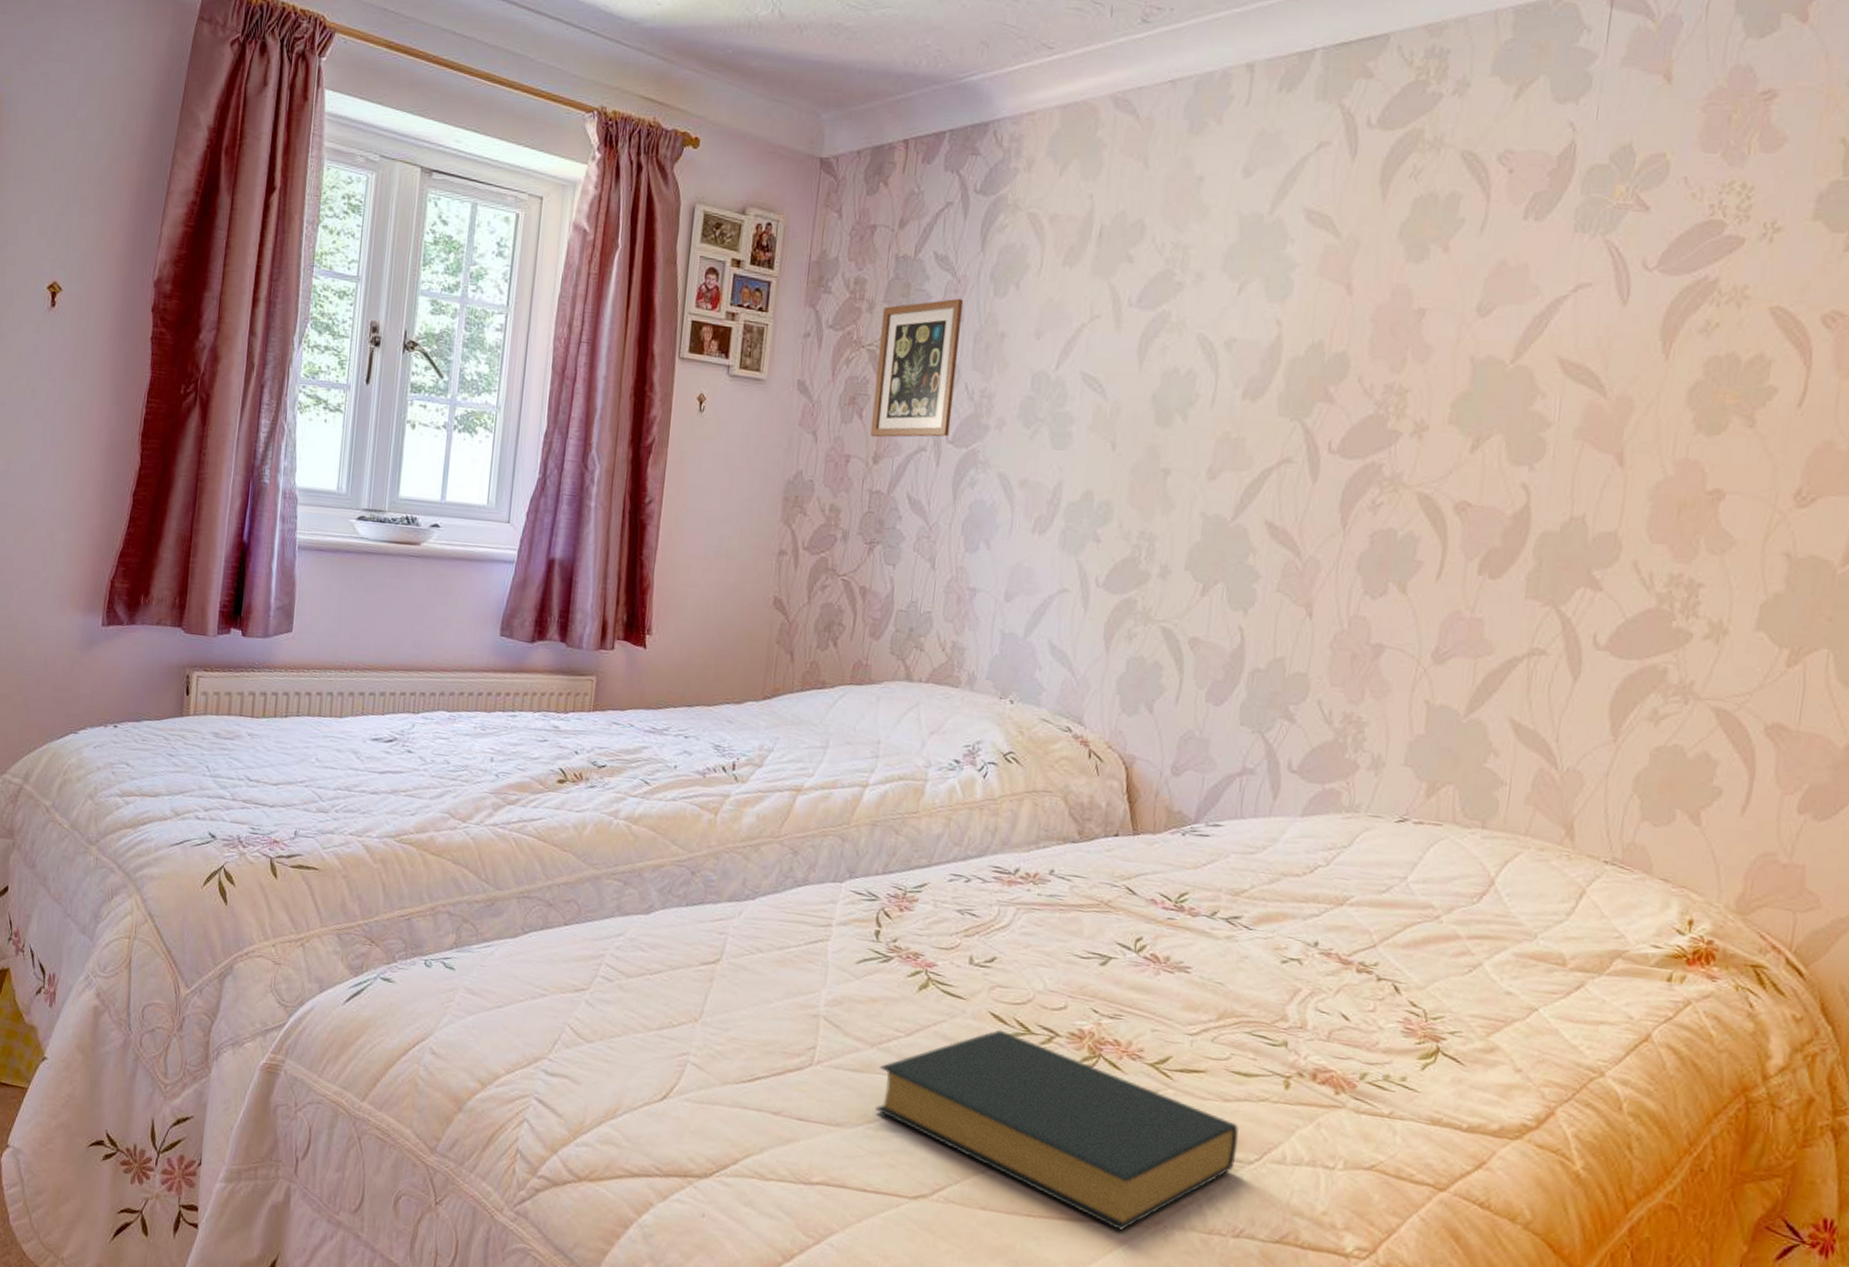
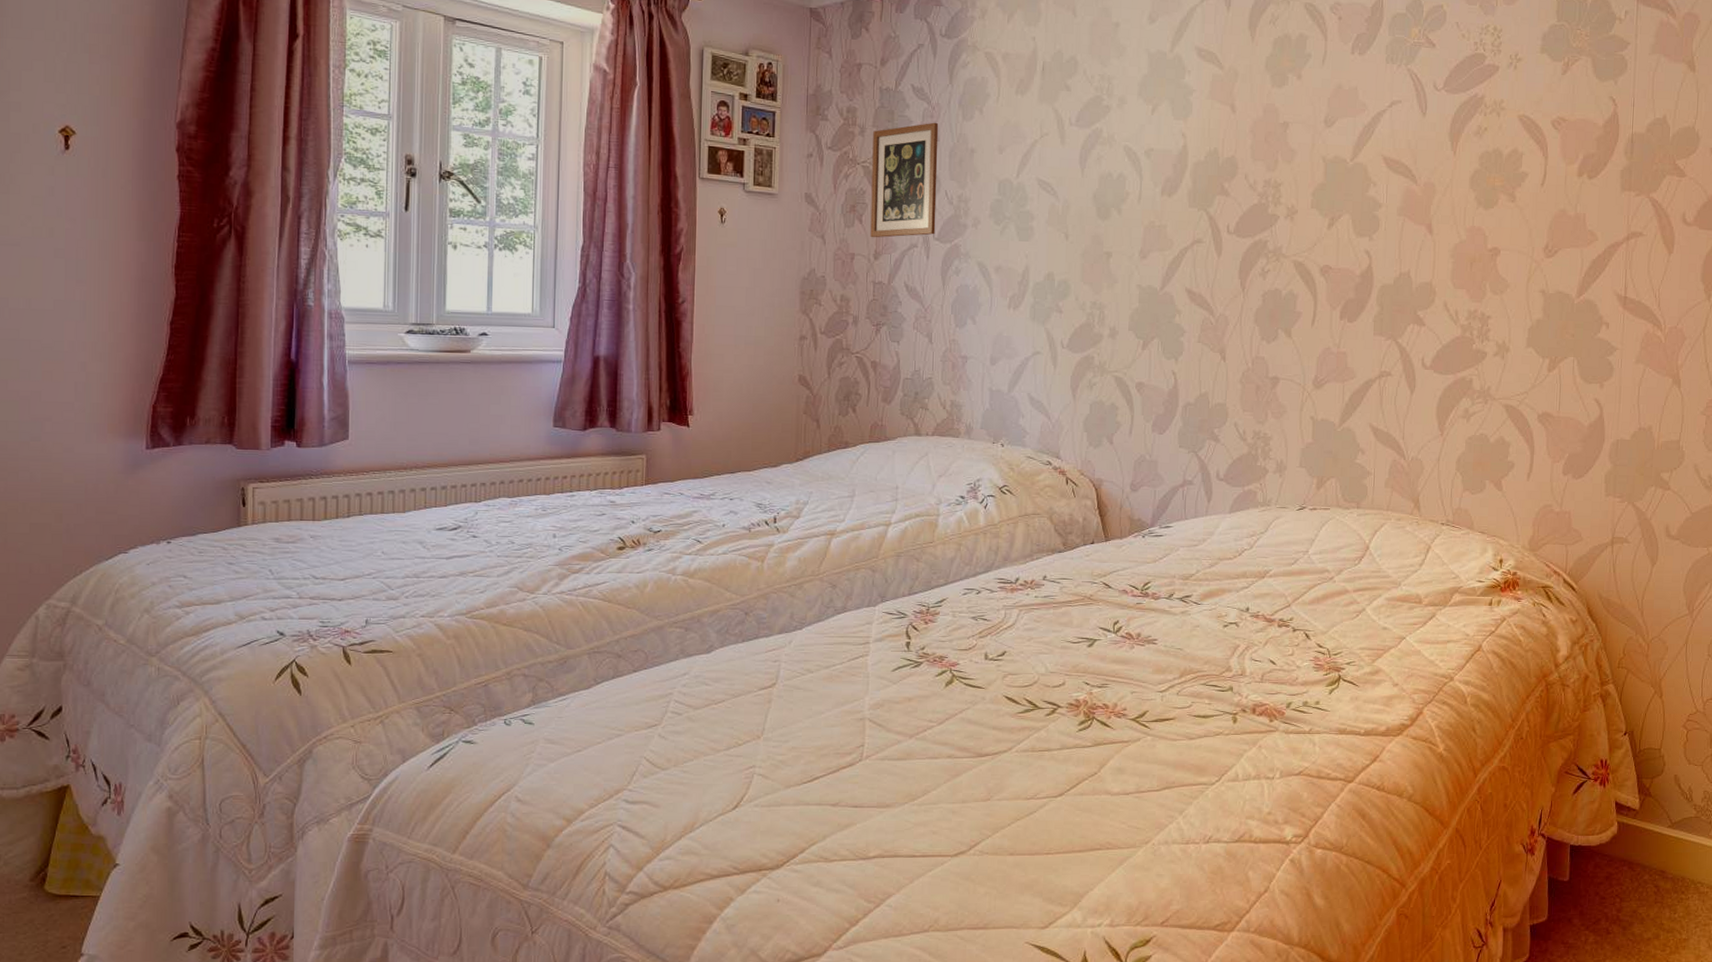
hardback book: present [875,1029,1239,1231] -> none [917,709,1203,853]

